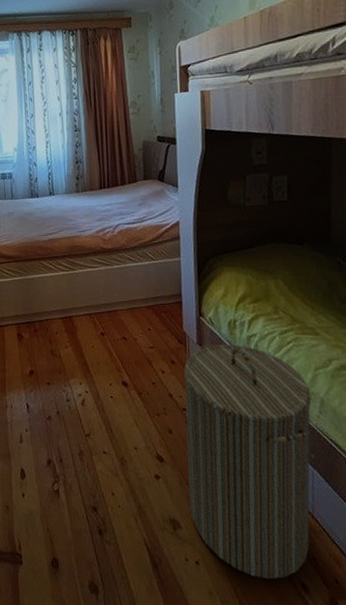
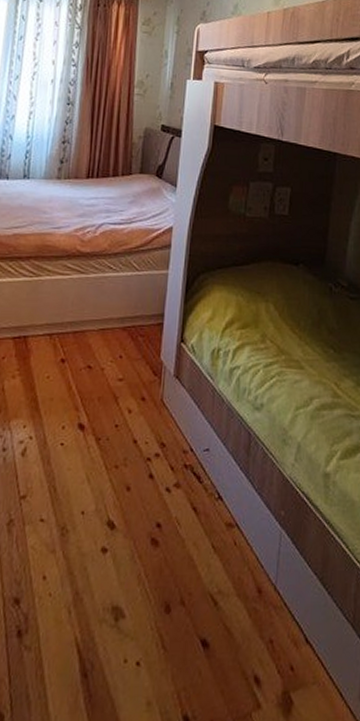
laundry hamper: present [183,343,312,580] -> none [138,376,288,676]

